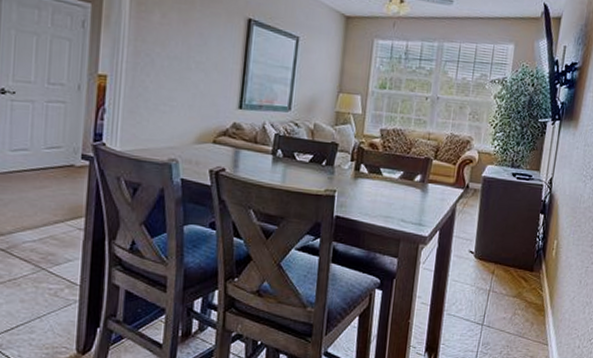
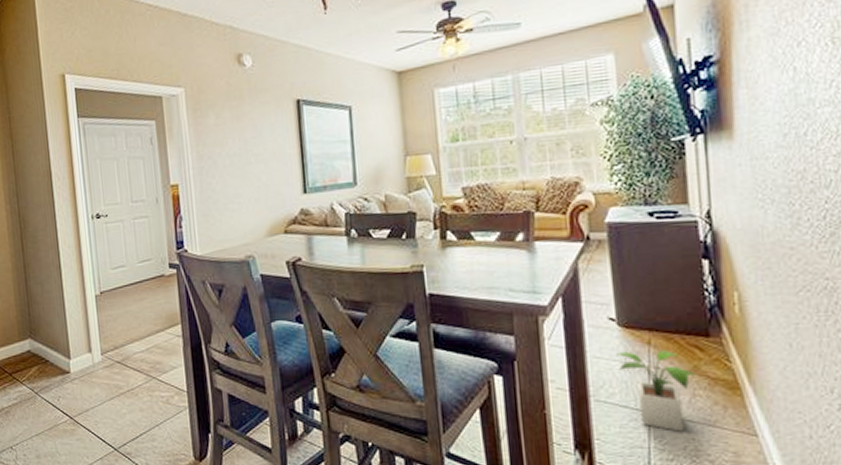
potted plant: none [468,277,519,340] -> present [615,350,696,432]

